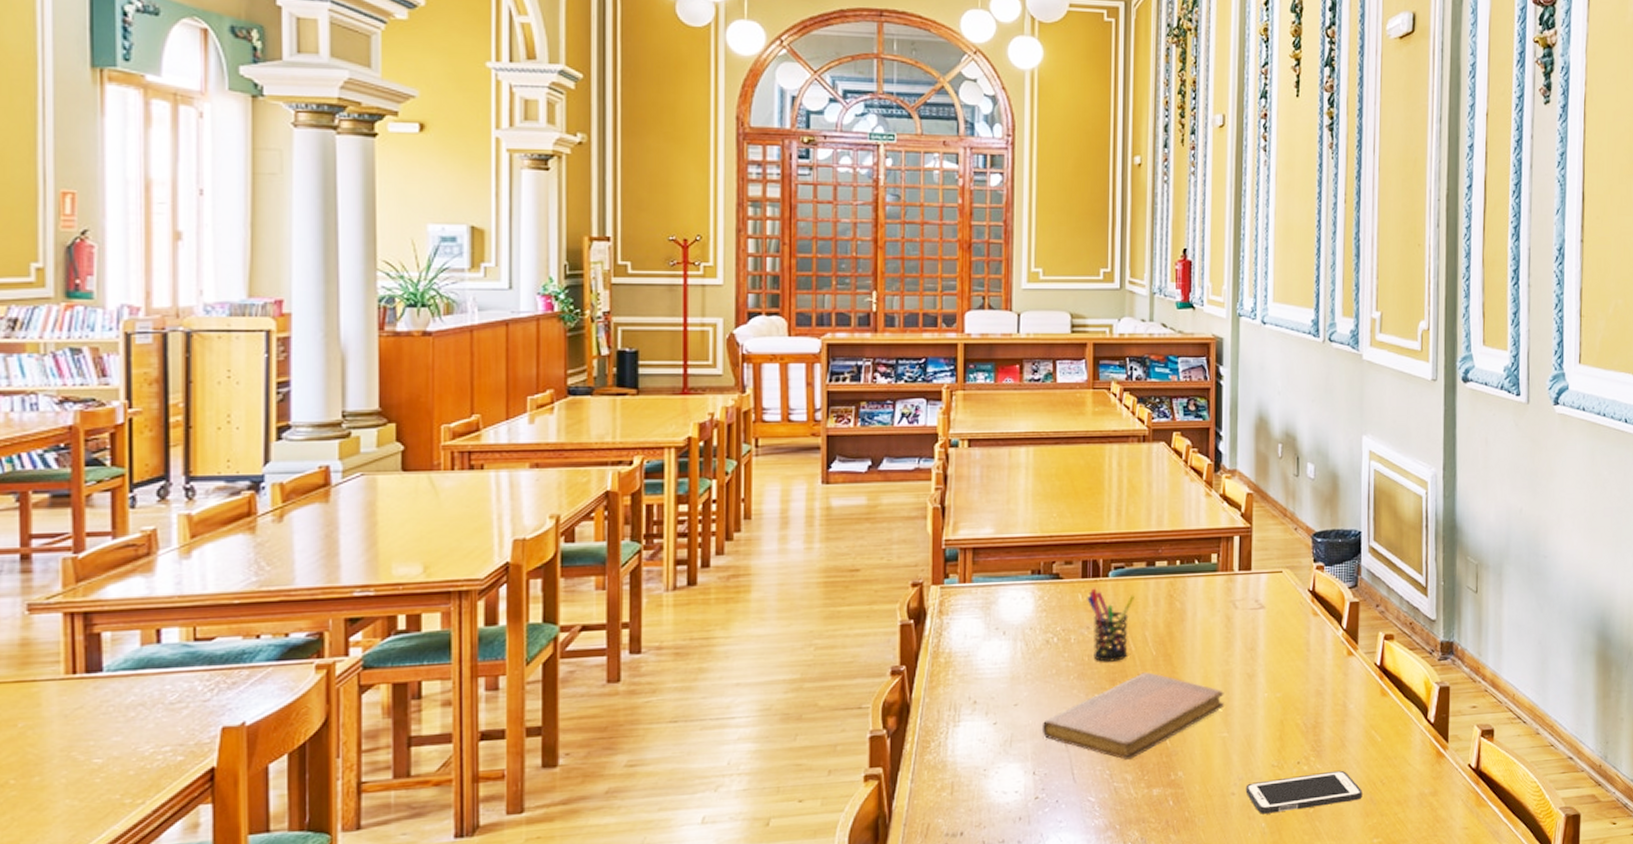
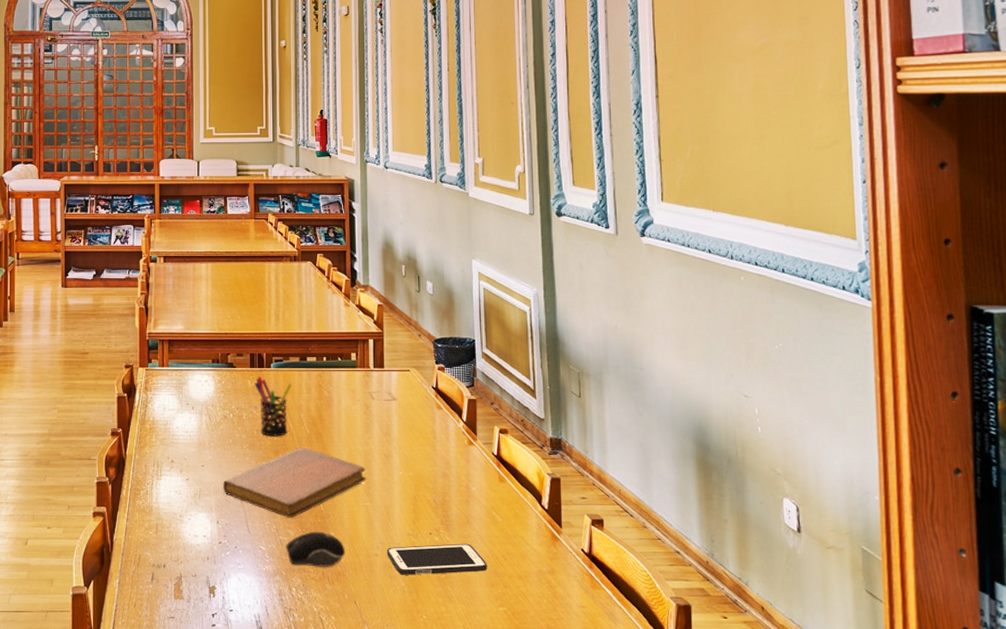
computer mouse: none [1121,772,1196,816] -> present [286,531,346,567]

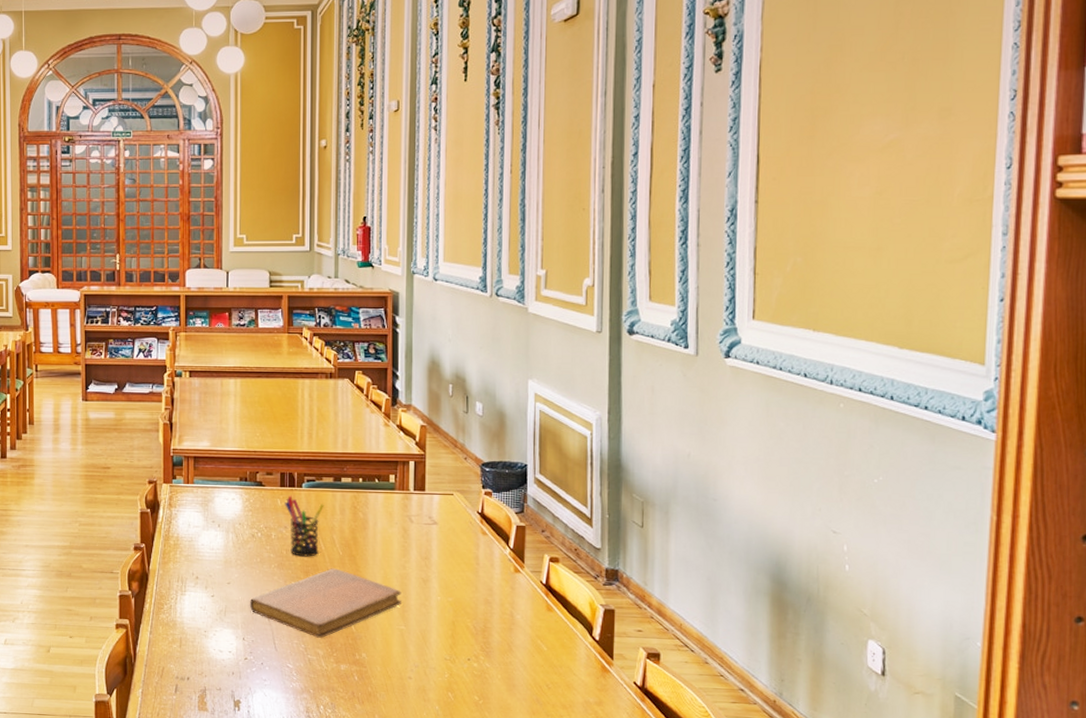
computer mouse: present [286,531,346,567] -> none [314,652,377,688]
cell phone: present [387,543,487,575] -> none [421,670,529,700]

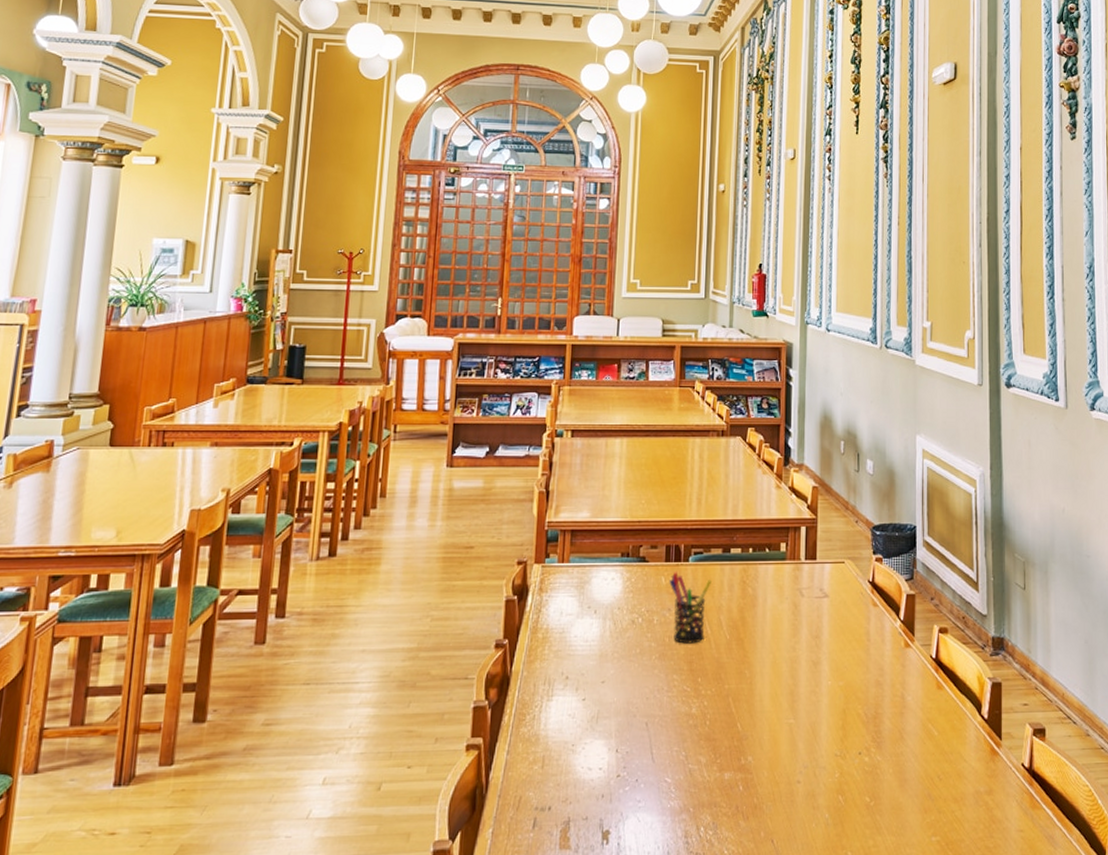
notebook: present [249,568,402,638] -> none [625,655,791,742]

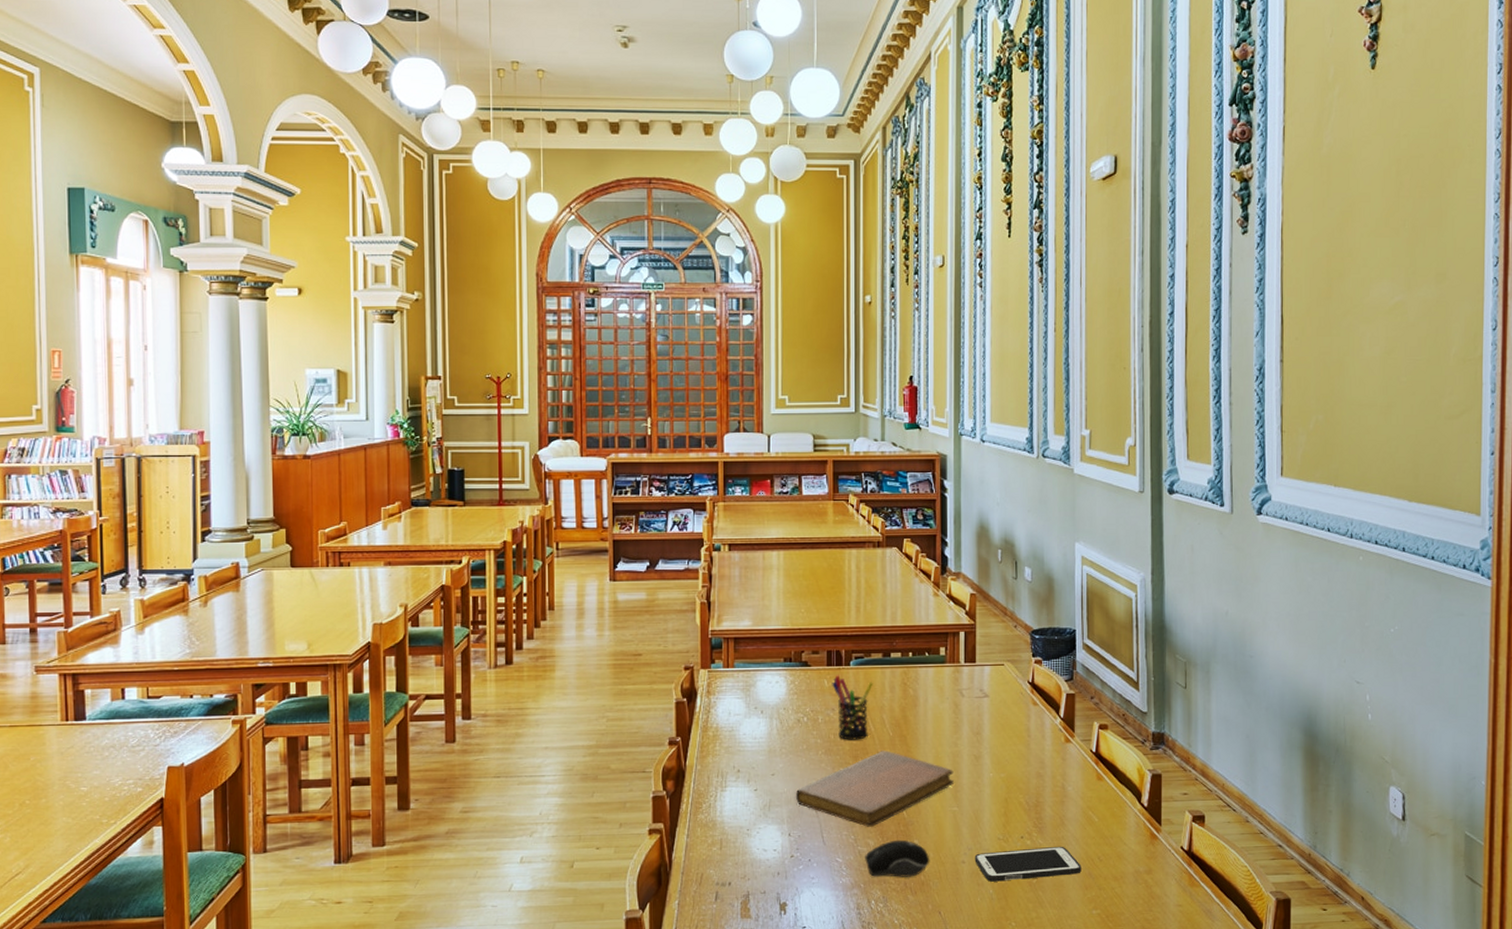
notebook: none [625,655,791,742] -> present [795,750,954,827]
computer mouse: none [695,756,764,800] -> present [865,839,930,877]
cell phone: none [810,763,921,805] -> present [974,846,1082,882]

